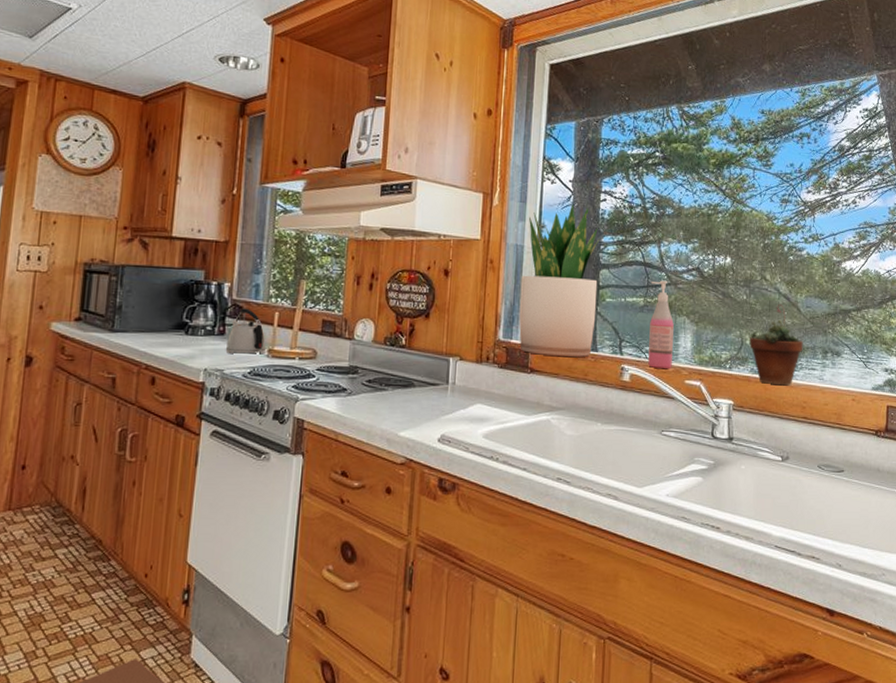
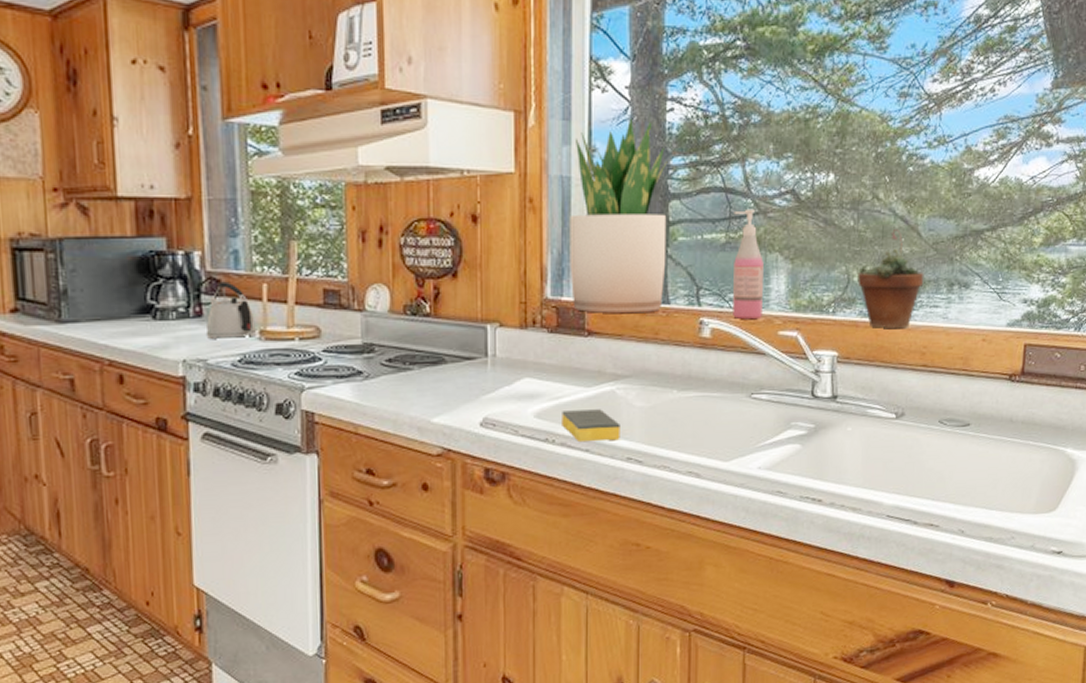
sponge: none [505,434,553,463] -> present [562,409,620,443]

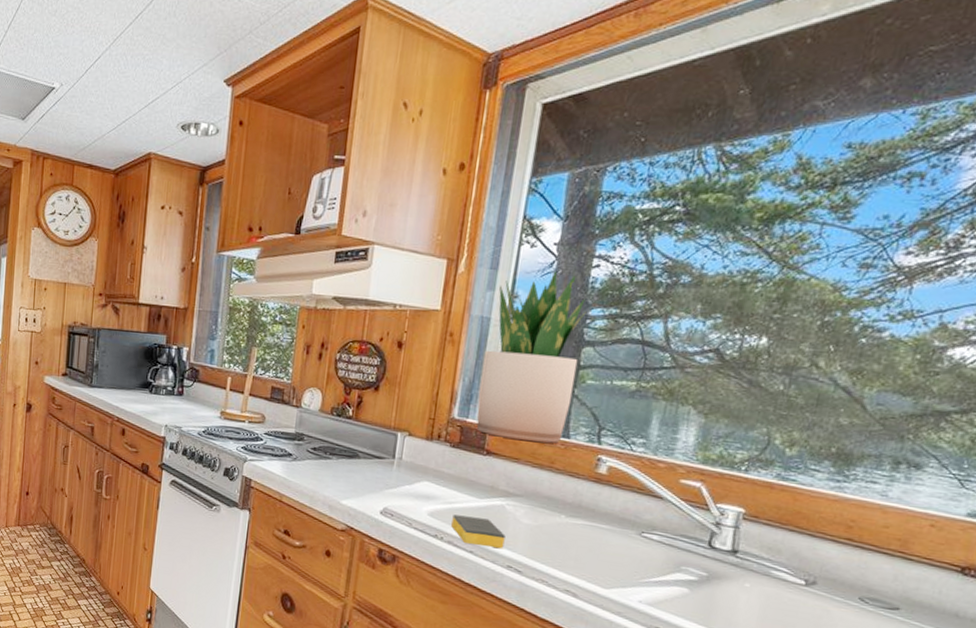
kettle: present [205,281,256,339] -> none [183,371,219,416]
soap dispenser: present [733,208,764,320] -> none [633,362,674,465]
succulent plant: present [857,229,924,329] -> none [779,399,864,499]

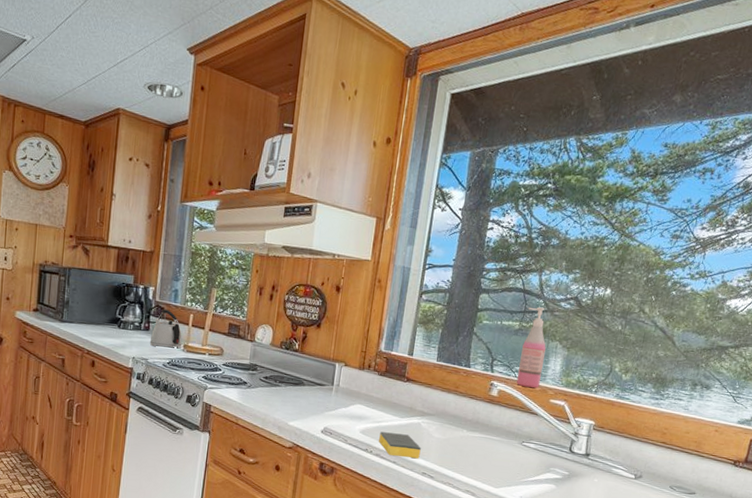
kettle: none [183,371,219,416] -> present [149,309,182,349]
planter: present [476,271,586,443] -> none [399,231,483,372]
soap dispenser: none [633,362,674,465] -> present [516,307,546,388]

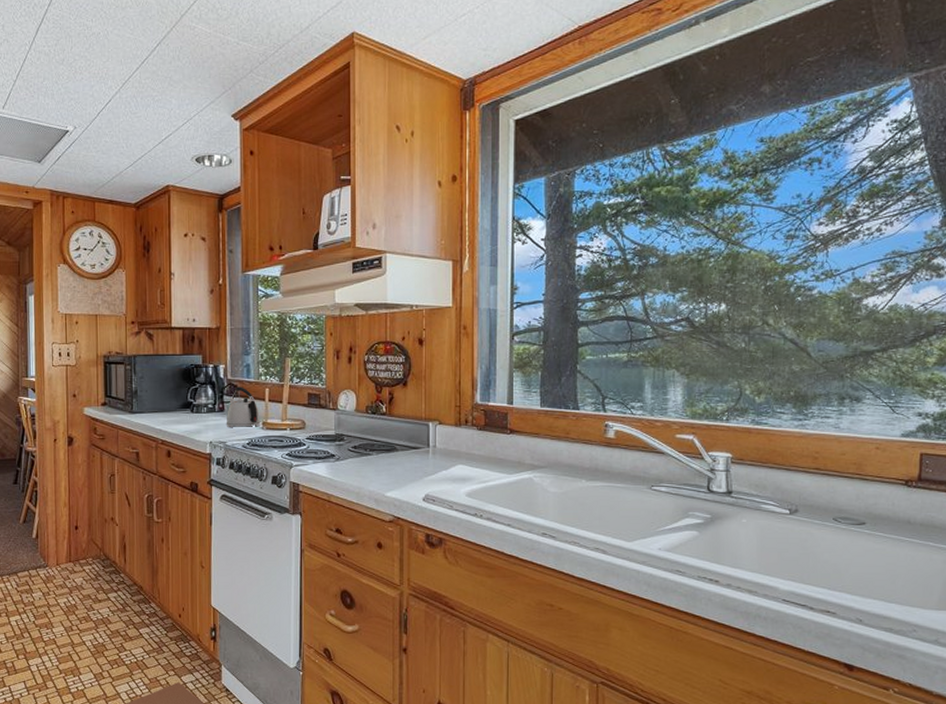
sponge: present [379,431,421,459] -> none [488,492,537,519]
soap dispenser: present [516,307,546,388] -> none [634,333,662,424]

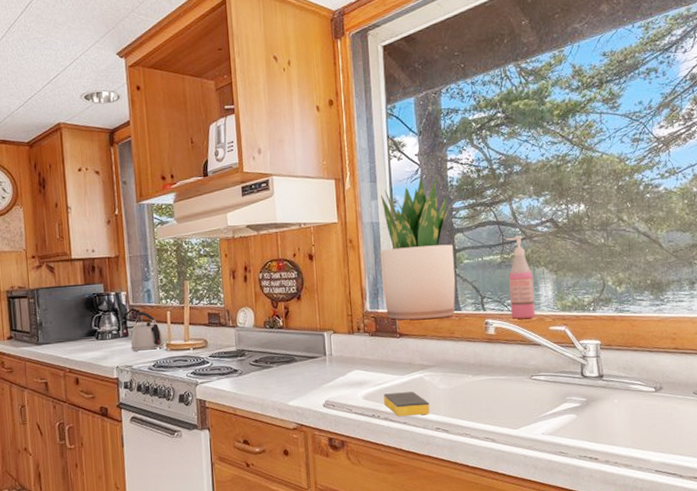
sponge: none [488,492,537,519] -> present [384,391,430,417]
planter: none [495,263,577,417] -> present [380,176,456,320]
soap dispenser: none [634,333,662,424] -> present [506,235,535,319]

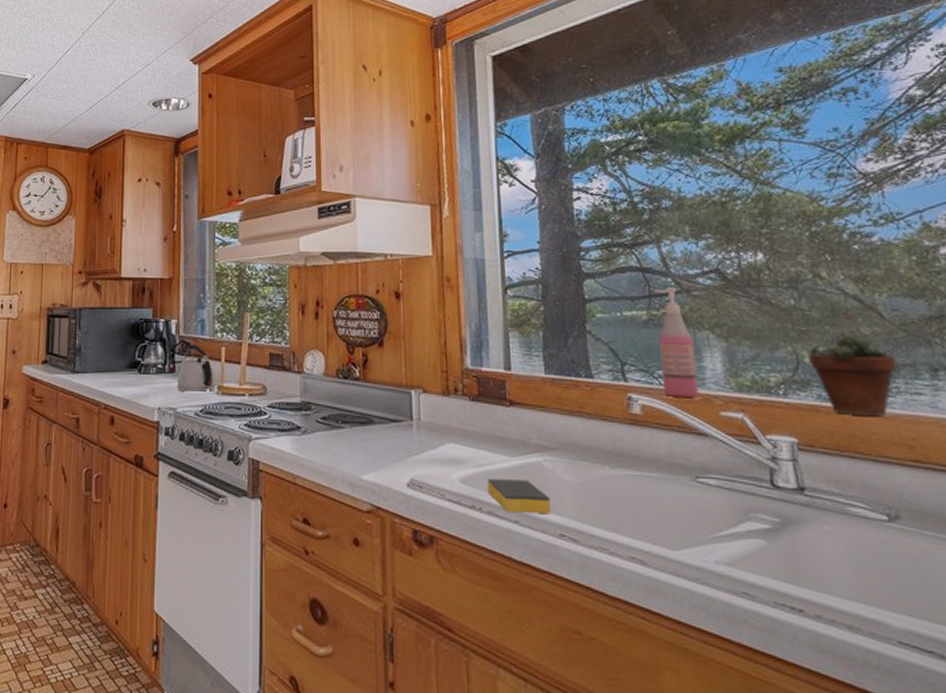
planter: present [380,176,456,320] -> none [485,207,586,387]
succulent plant: none [611,243,669,321] -> present [808,309,897,417]

